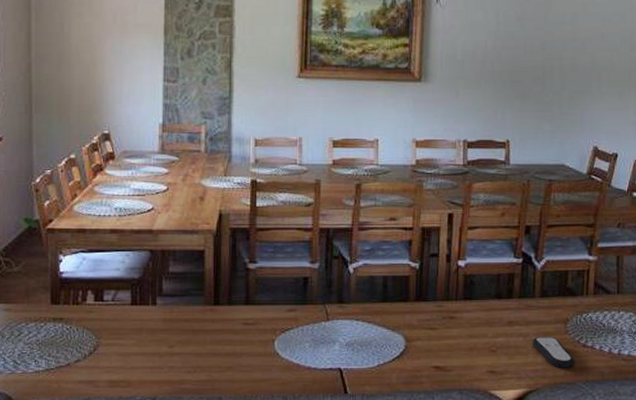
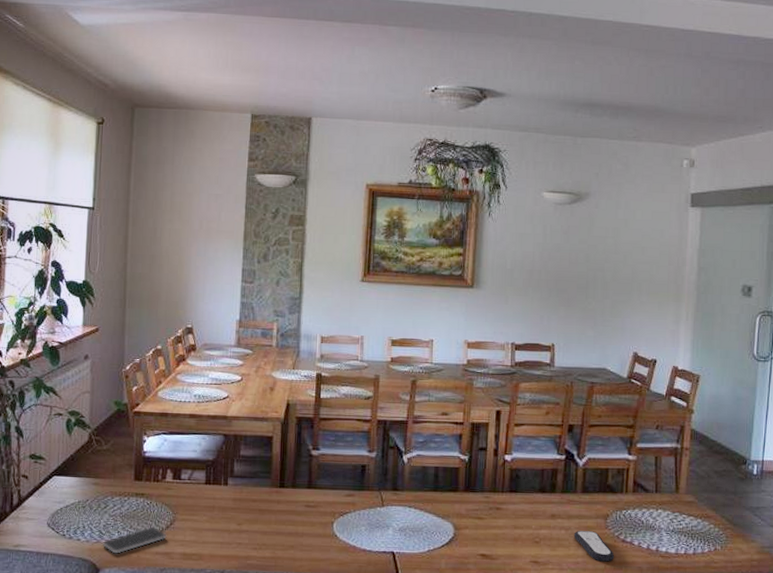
smartphone: none [18,353,90,385] -> present [102,526,167,554]

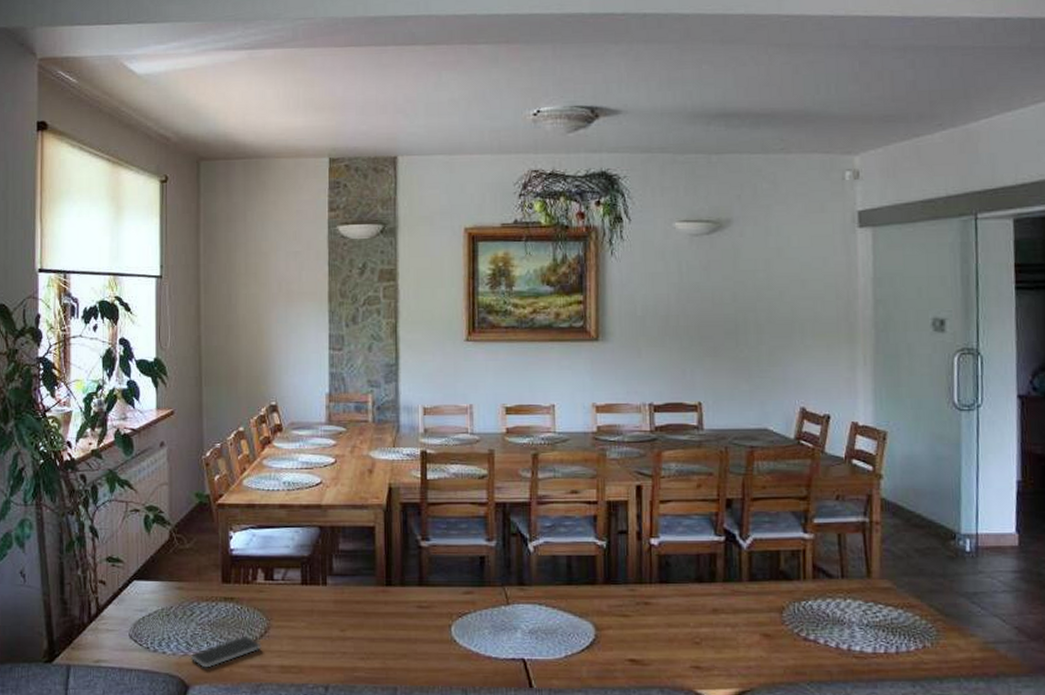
remote control: present [573,531,615,562] -> none [742,628,796,665]

